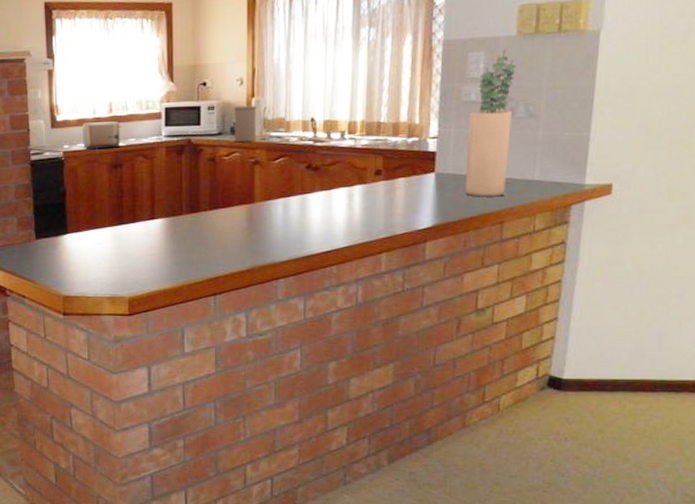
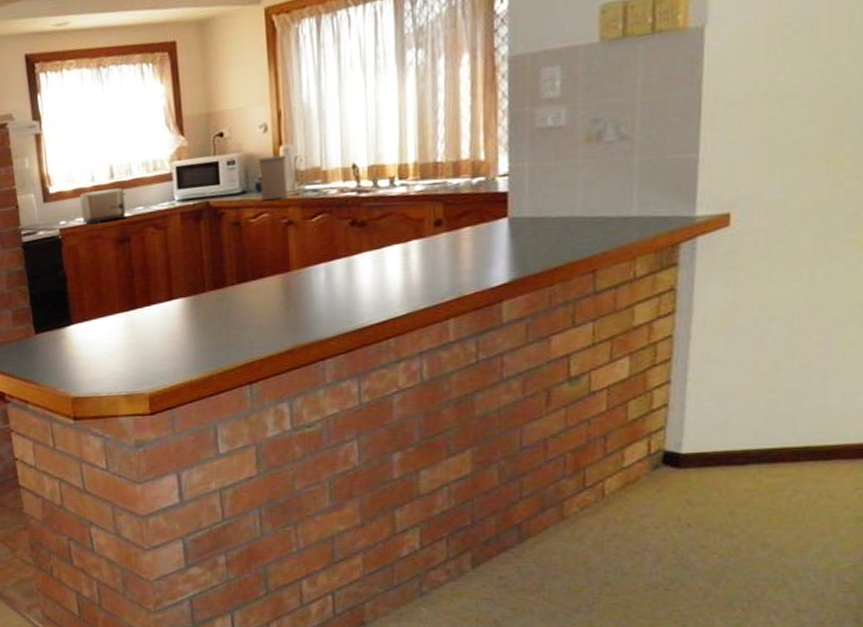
vase: present [465,48,516,197] -> none [546,59,601,243]

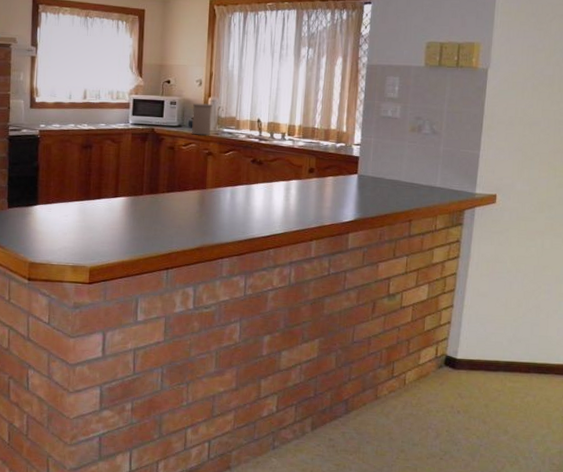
toaster: present [80,188,126,223] -> none [58,106,94,131]

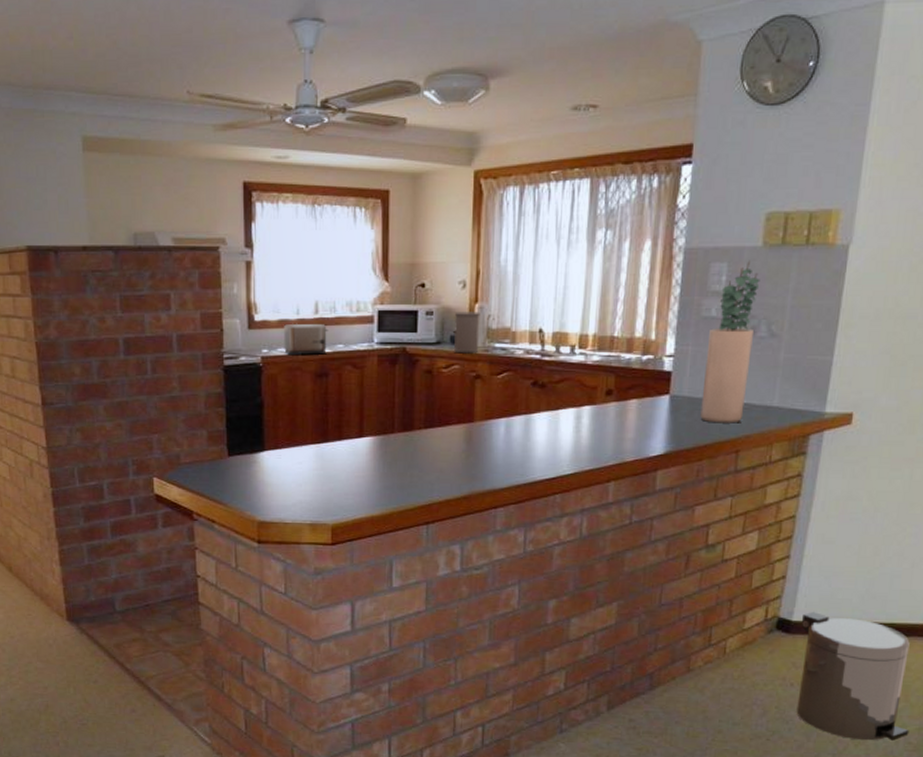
toaster: none [58,106,94,131] -> present [284,324,328,355]
vase: none [381,76,424,199] -> present [700,260,760,423]
trash can: none [463,352,553,462] -> present [796,612,910,741]

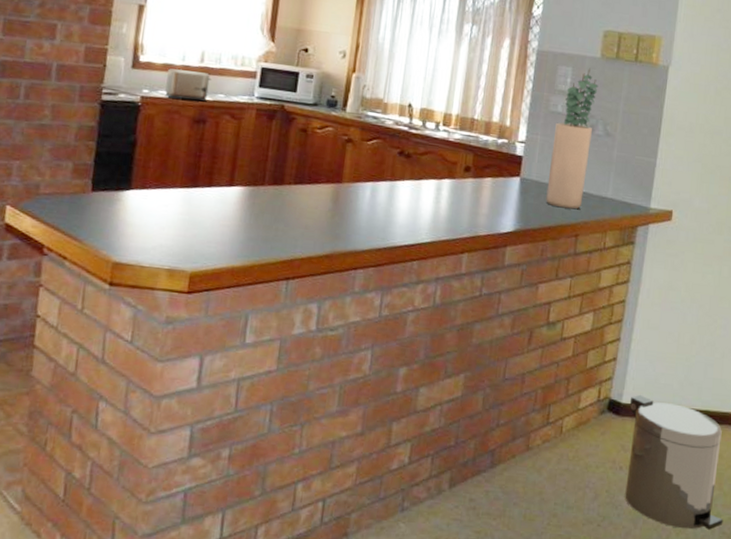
canister: present [454,312,480,354] -> none [329,78,357,118]

